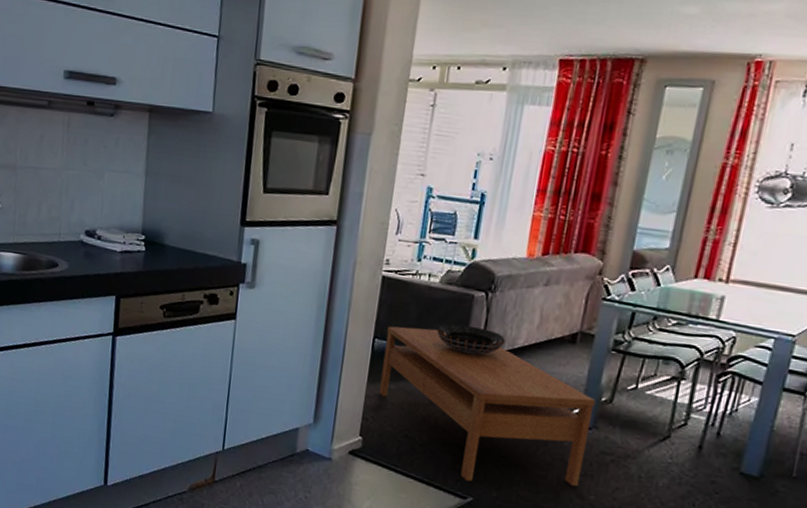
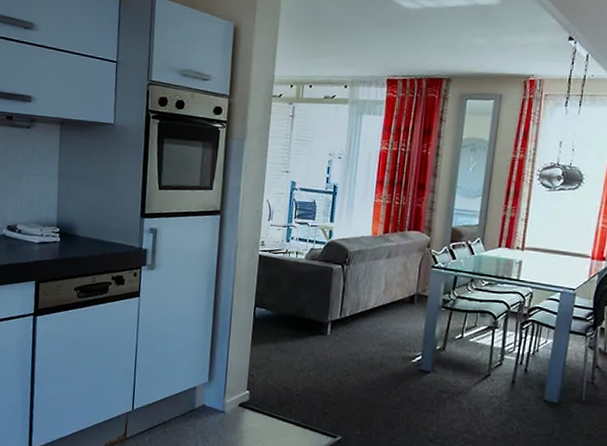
coffee table: present [379,326,595,487] -> none [261,296,432,423]
decorative bowl: present [437,324,505,355] -> none [305,292,359,317]

